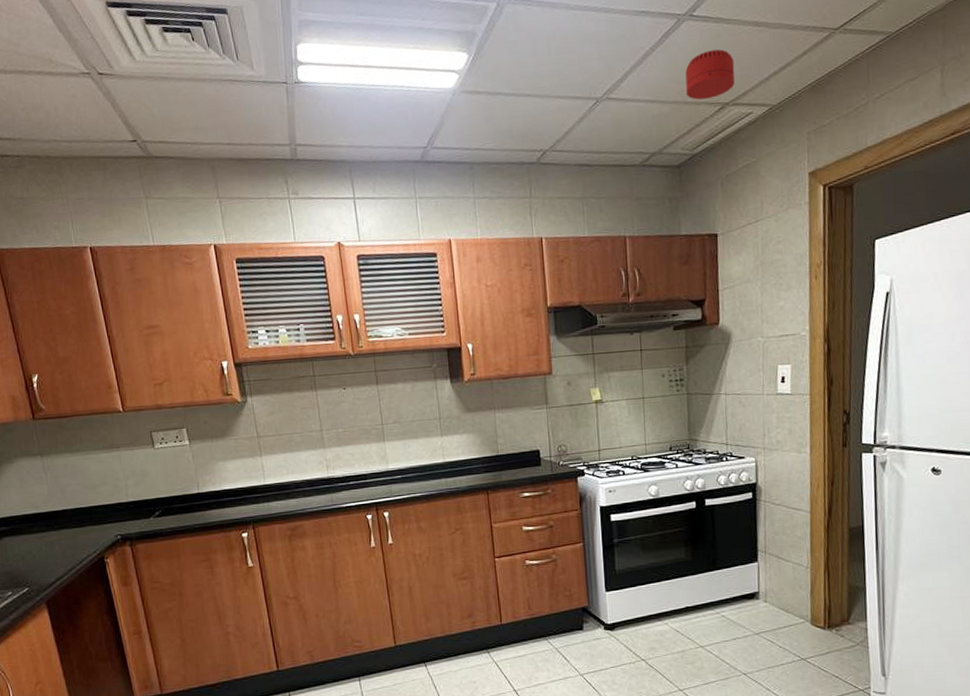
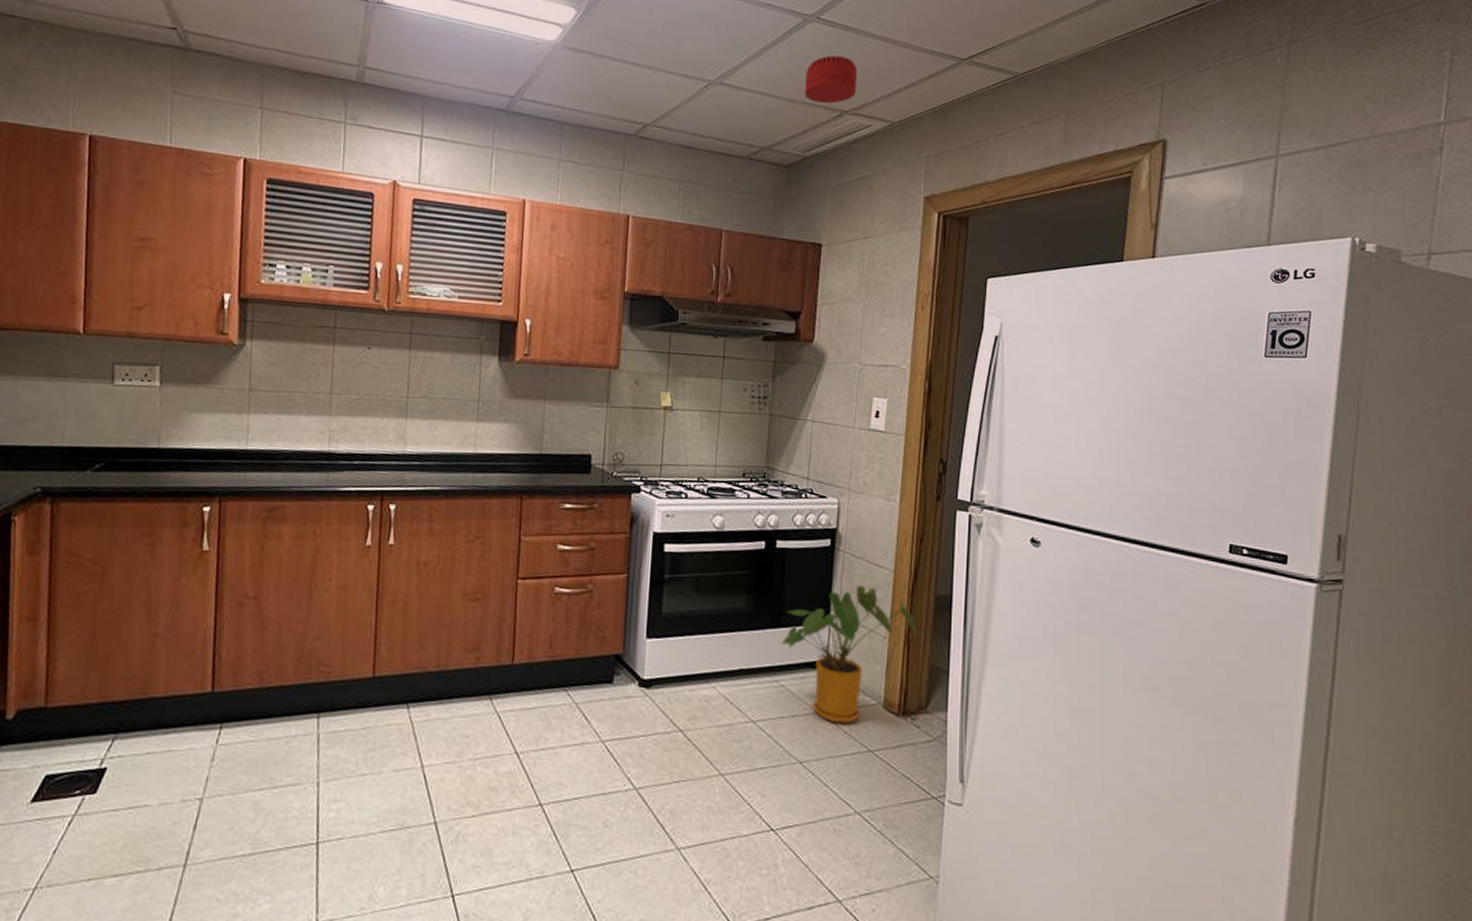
house plant: none [718,527,836,641] -> present [781,584,918,724]

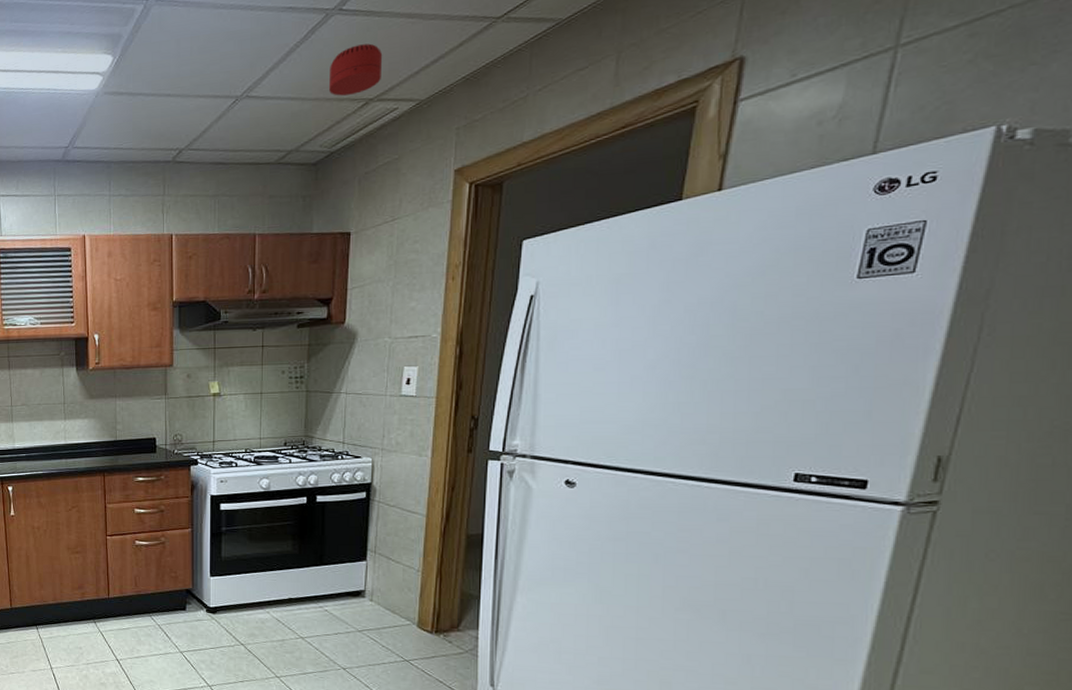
house plant: present [781,584,918,724] -> none [324,528,450,640]

